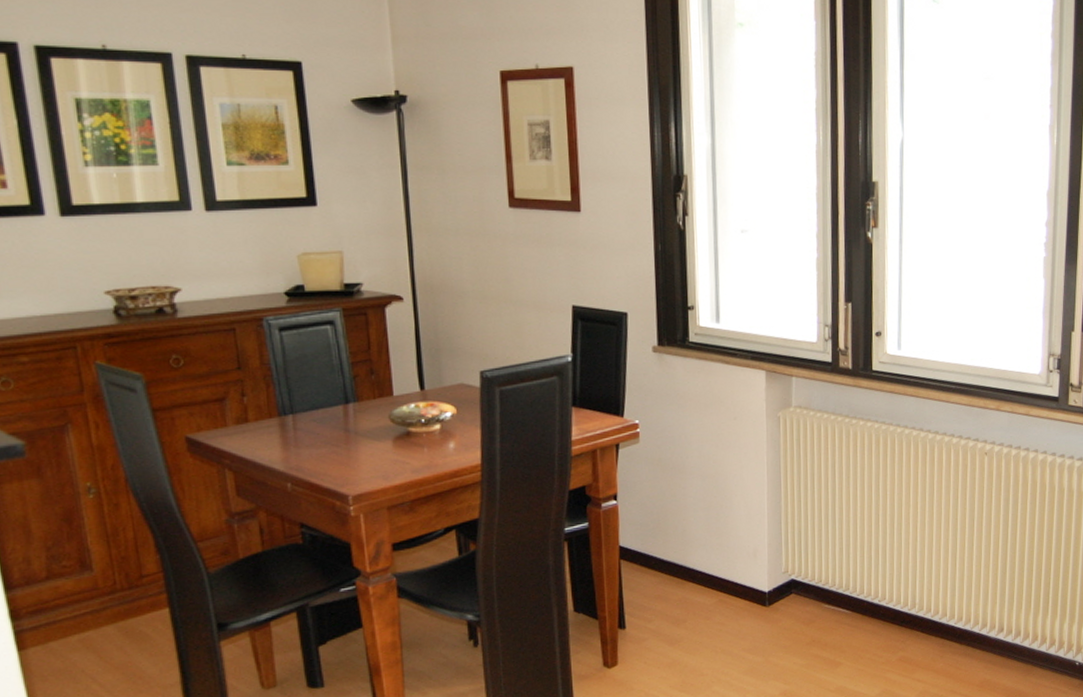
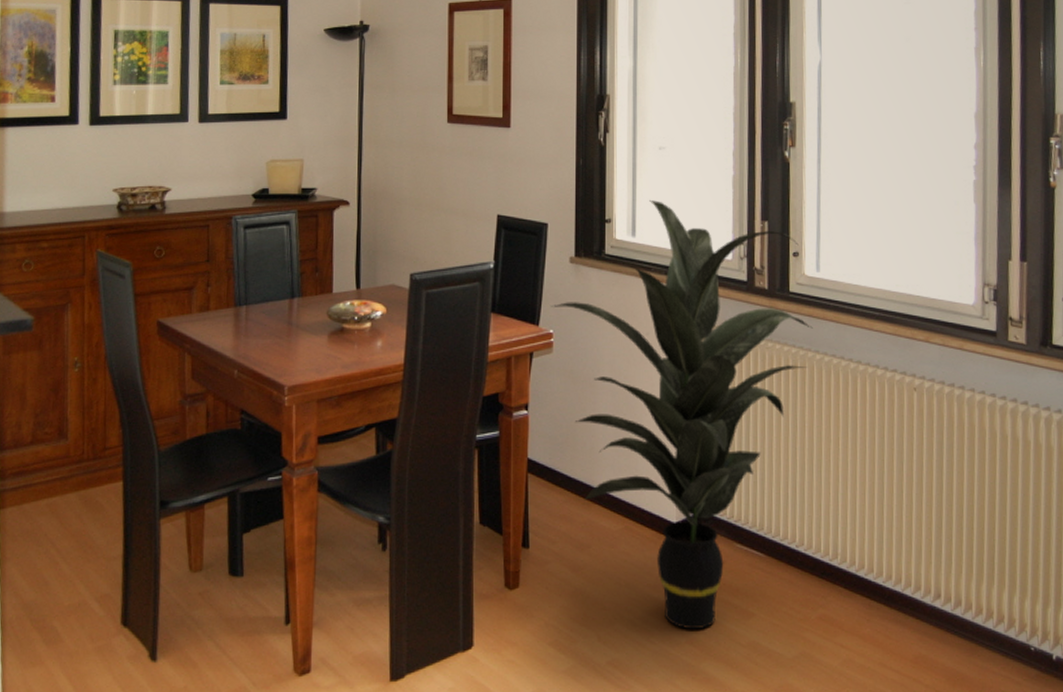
indoor plant: none [635,284,894,684] -> present [551,199,813,630]

